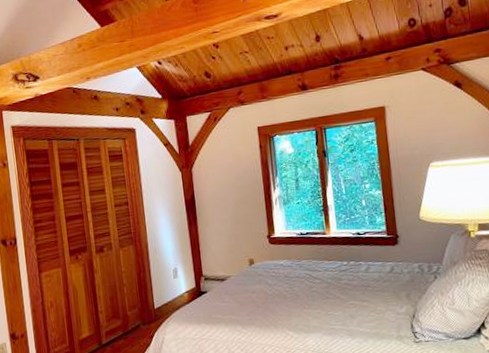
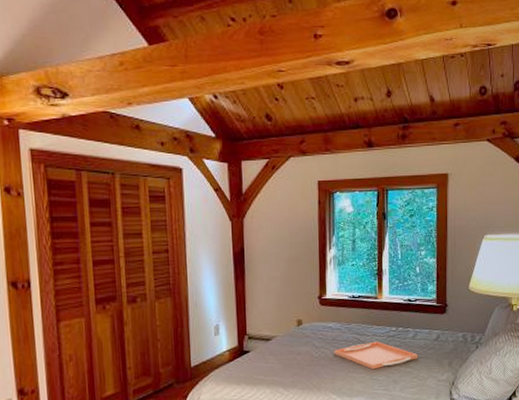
serving tray: none [287,276,374,305] -> present [334,341,418,370]

